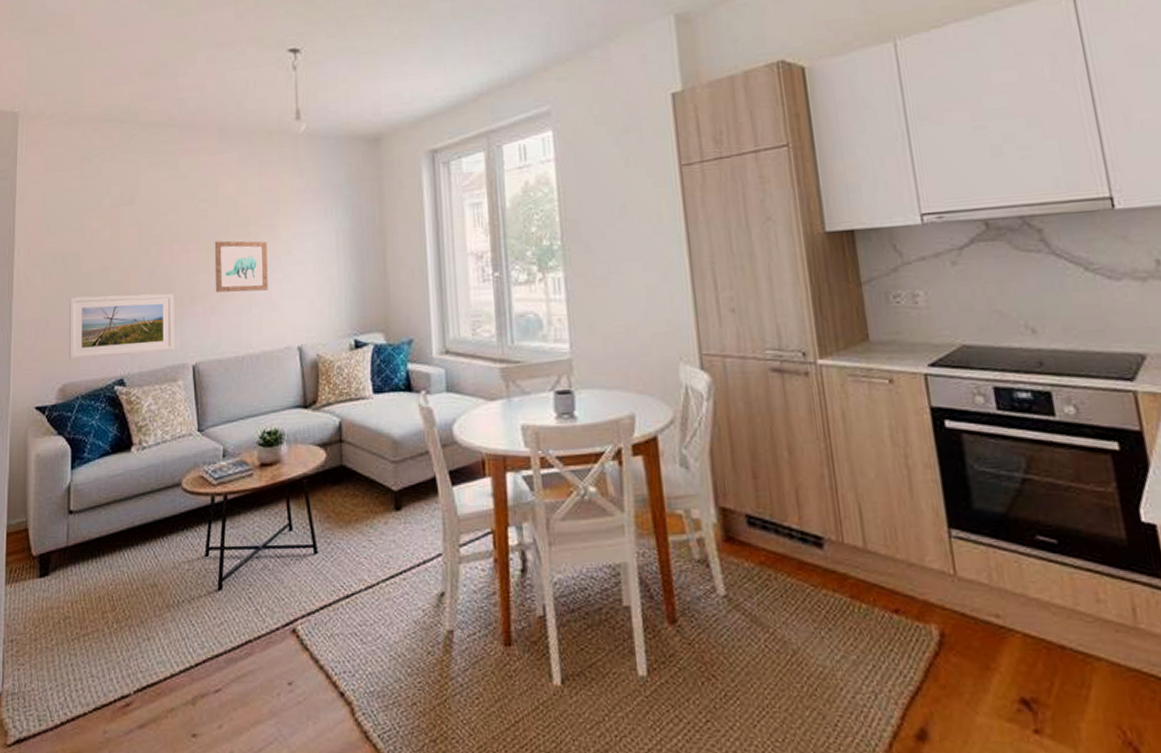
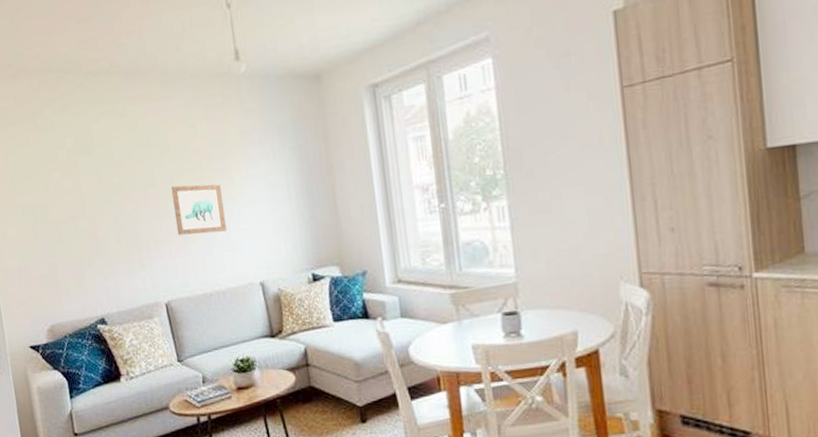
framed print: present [69,293,175,360] -> none [44,238,147,303]

